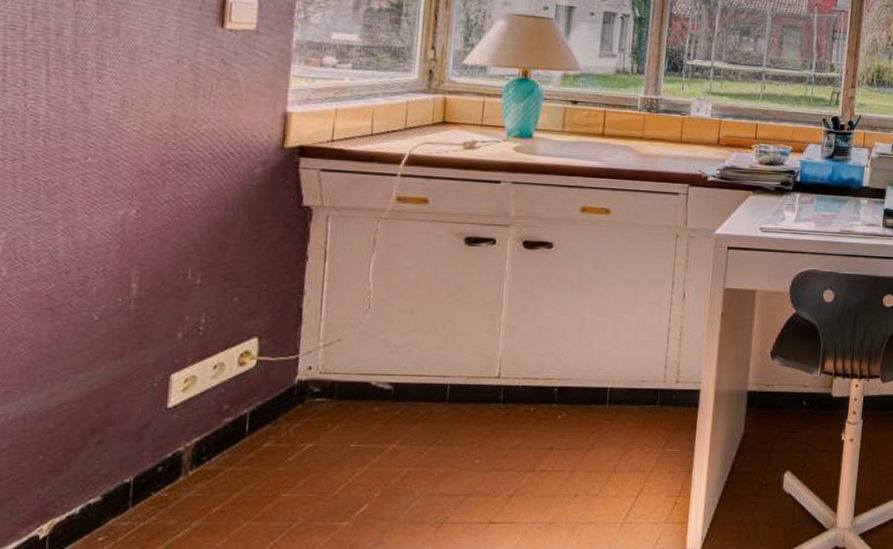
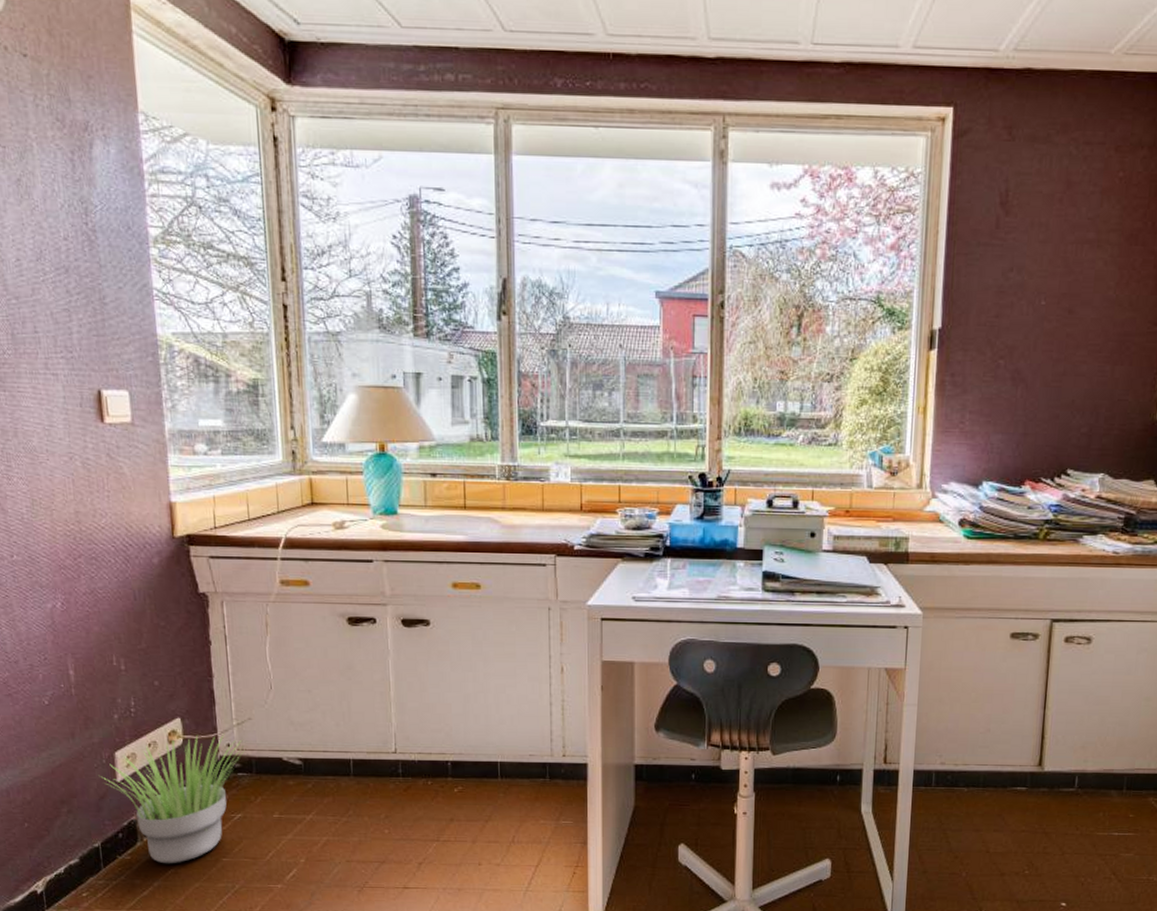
potted plant: none [149,355,327,501] -> present [101,734,244,864]

